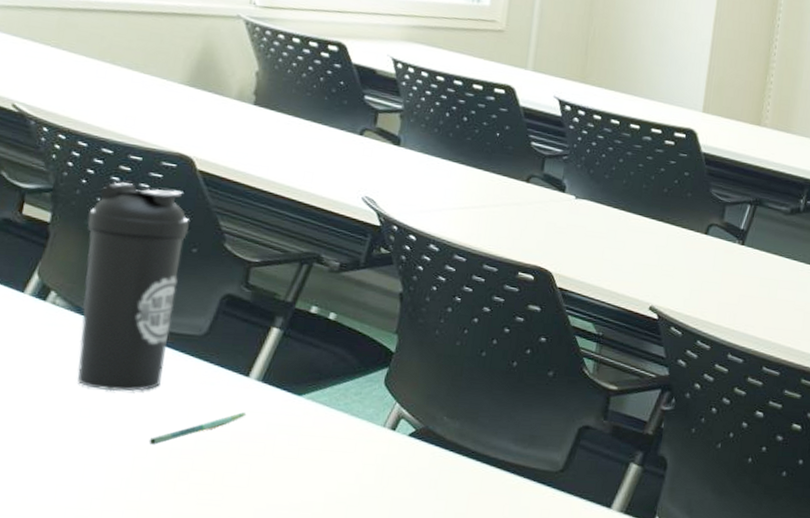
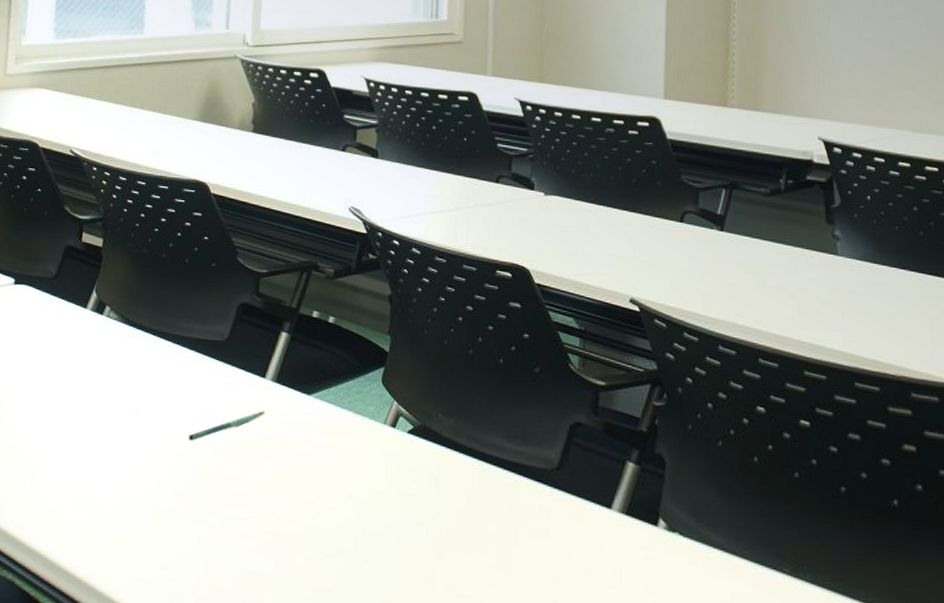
water bottle: present [77,182,189,392] -> none [129,209,208,393]

